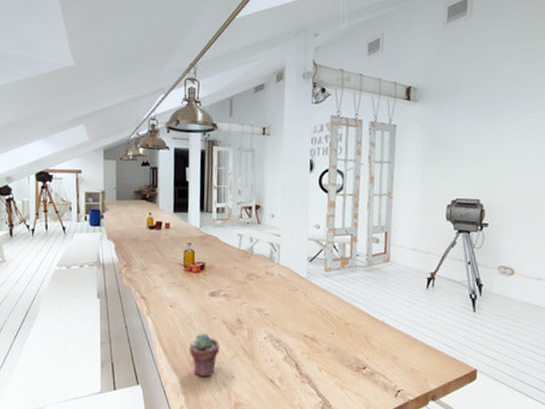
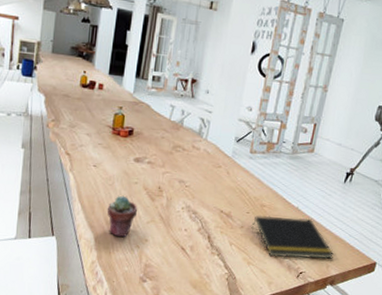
notepad: none [339,331,431,378] -> present [252,215,335,259]

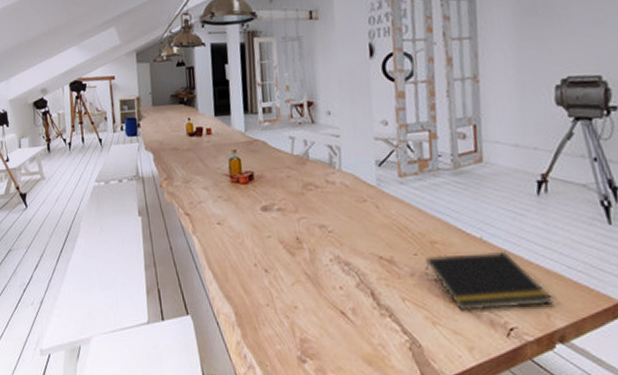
potted succulent: present [107,195,138,238] -> none [242,254,278,308]

